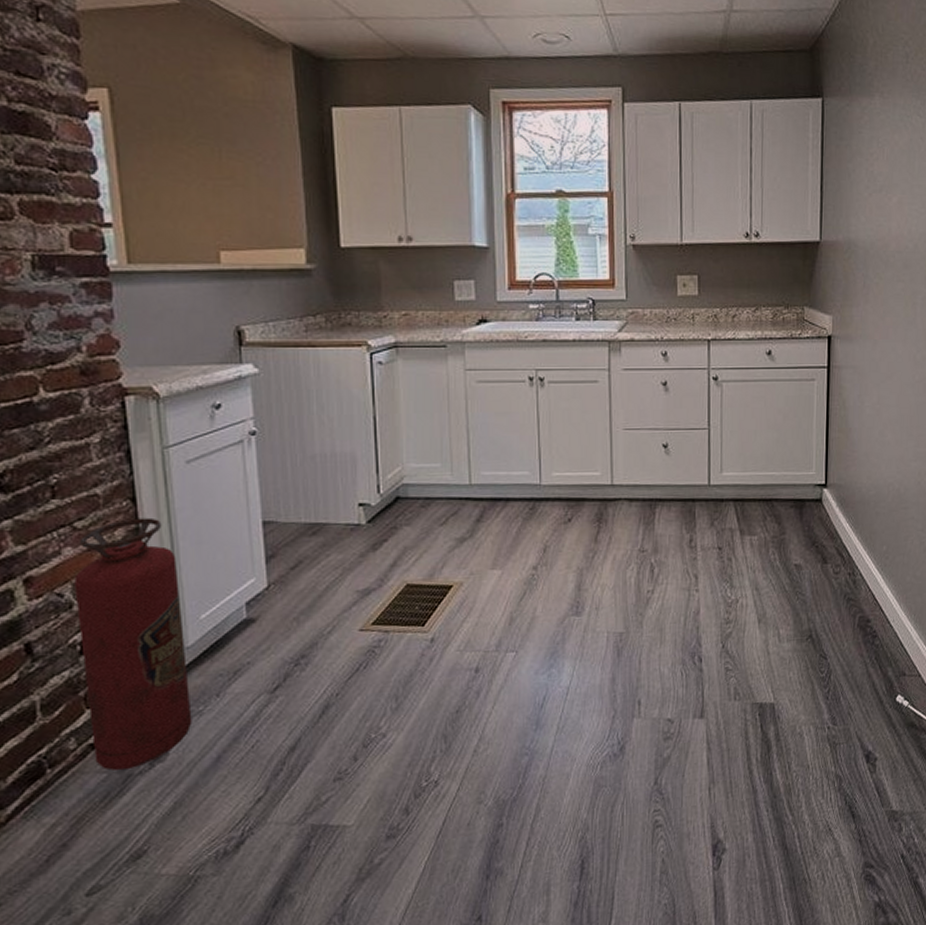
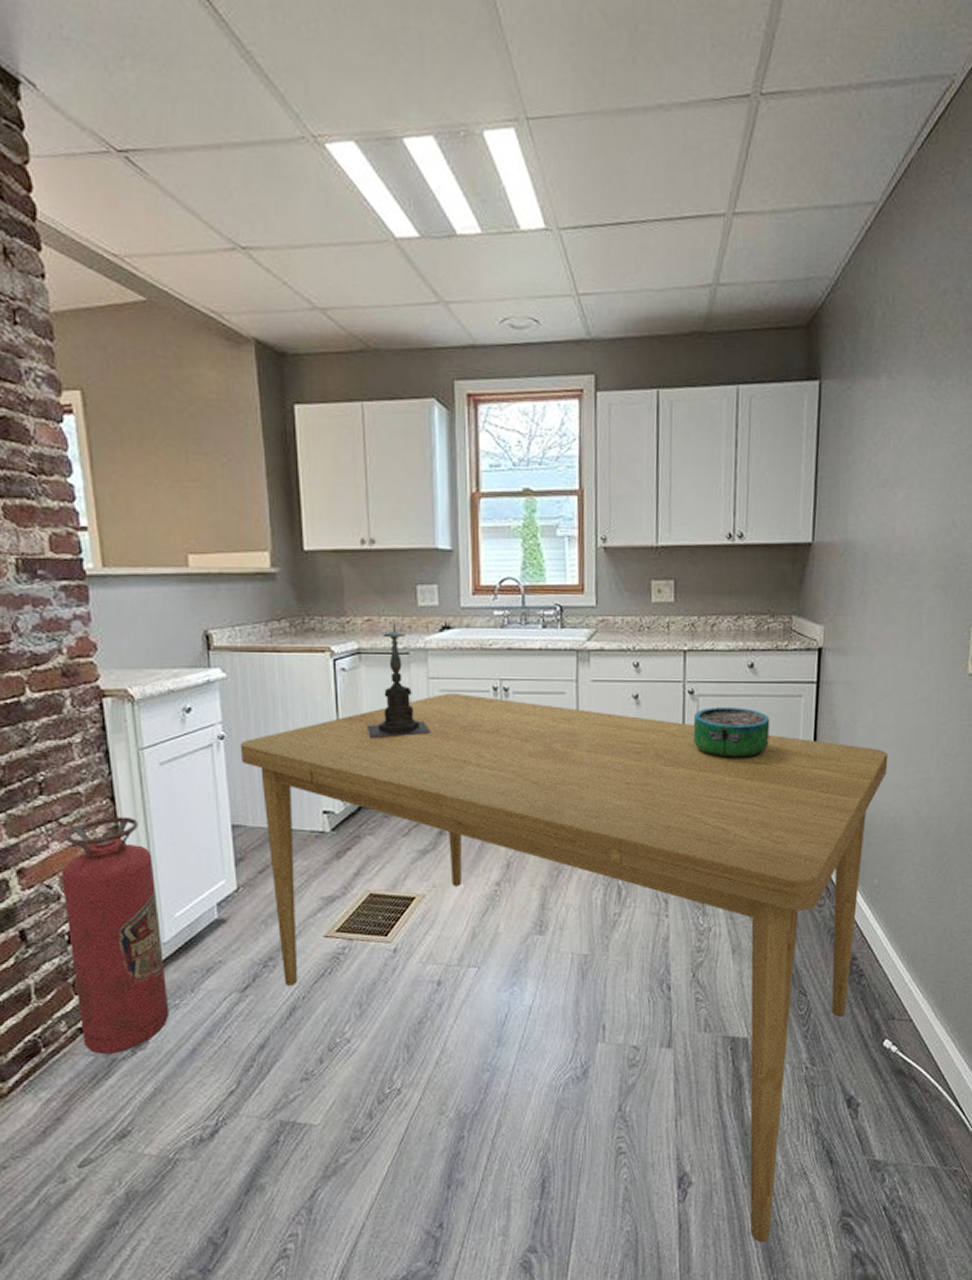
dining table: none [272,383,892,902] -> present [240,692,889,1242]
candle holder: none [403,314,469,431] -> present [366,620,431,739]
decorative bowl: none [718,392,787,440] -> present [693,707,770,759]

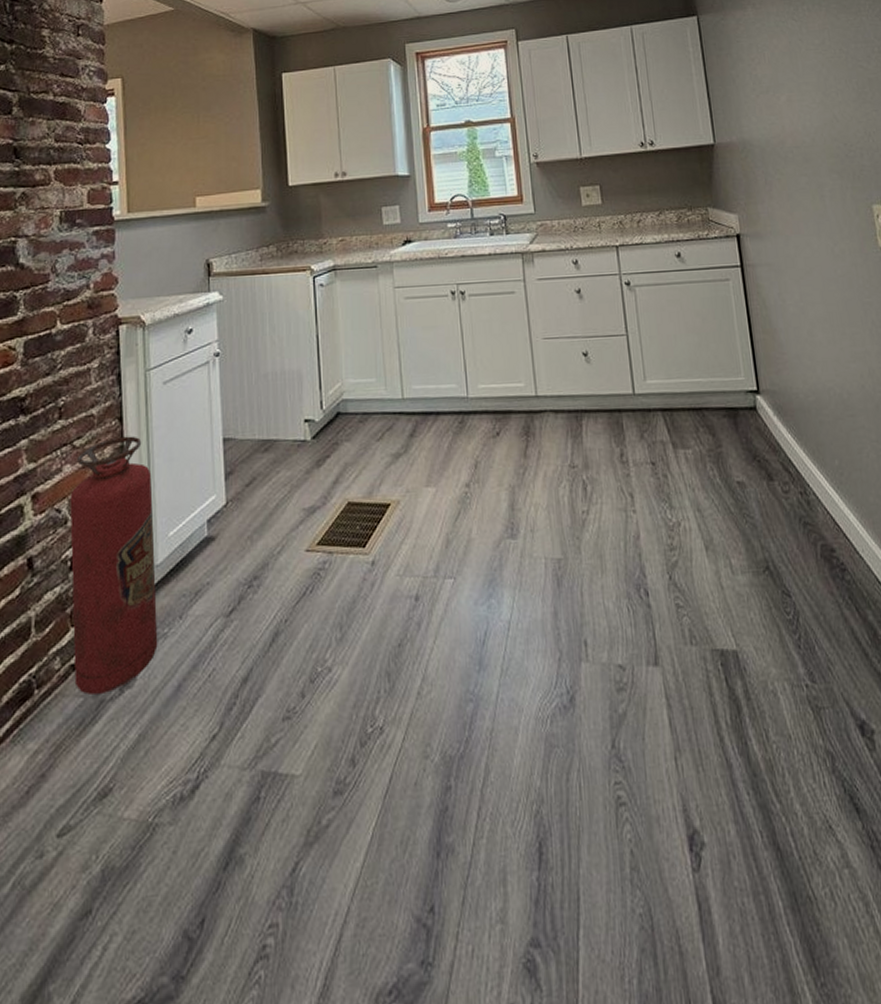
dining table: present [240,692,889,1242] -> none [232,299,836,929]
candle holder: present [366,620,431,739] -> none [342,239,399,347]
decorative bowl: present [693,707,770,759] -> none [634,294,707,345]

